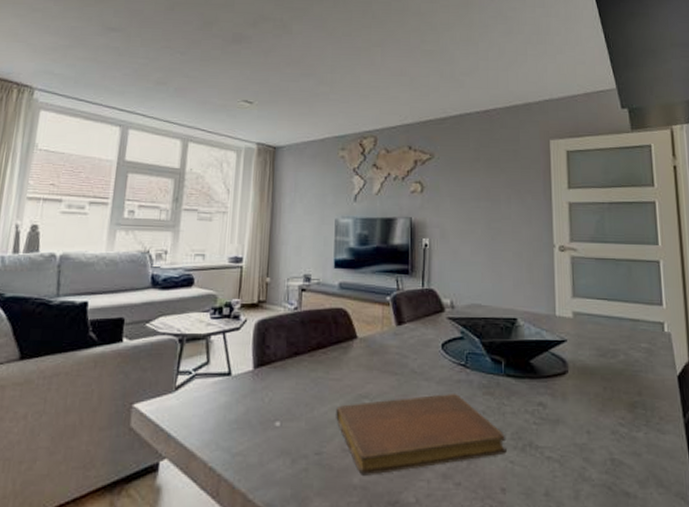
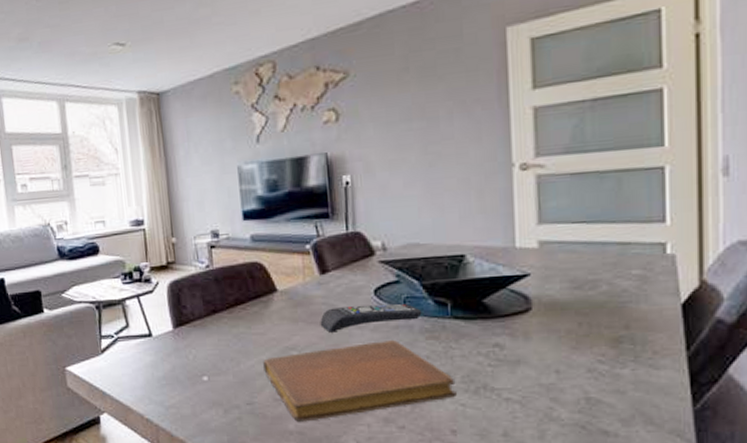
remote control: none [392,357,481,383] -> present [320,304,422,333]

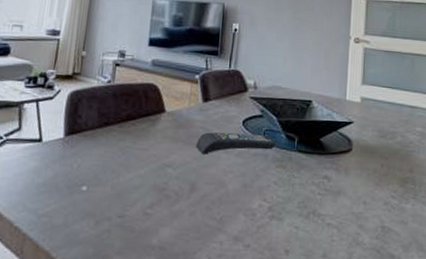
notebook: present [263,339,457,422] -> none [140,165,294,237]

